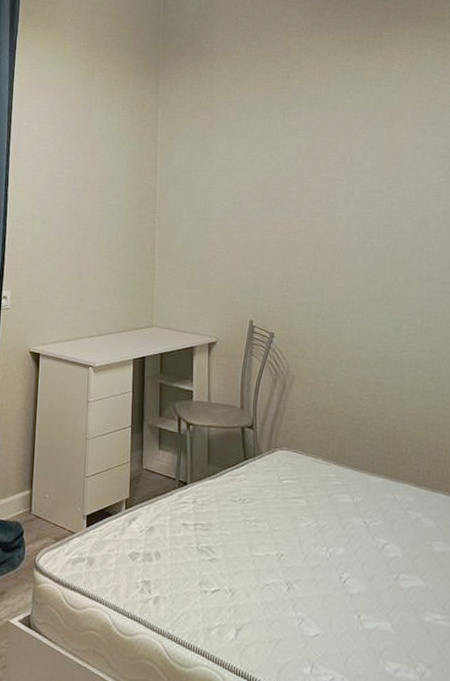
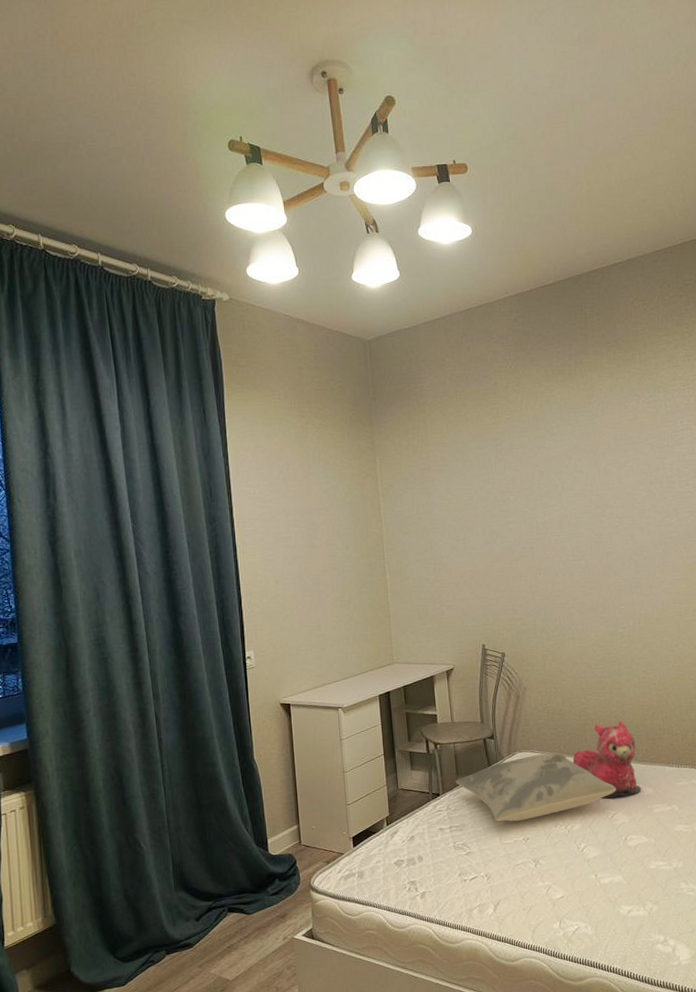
pillow: none [206,455,390,532] -> present [455,753,617,822]
stuffed animal: none [341,431,419,525] -> present [572,721,641,799]

